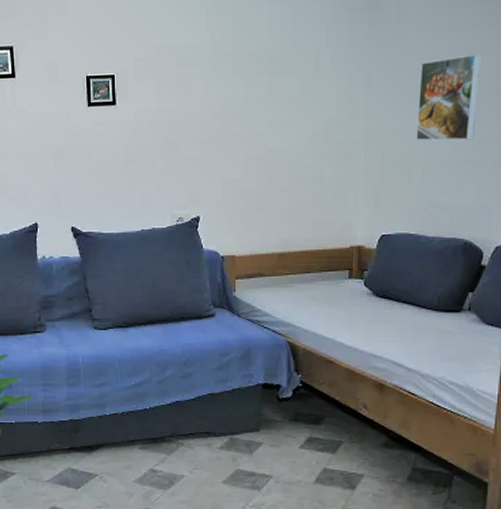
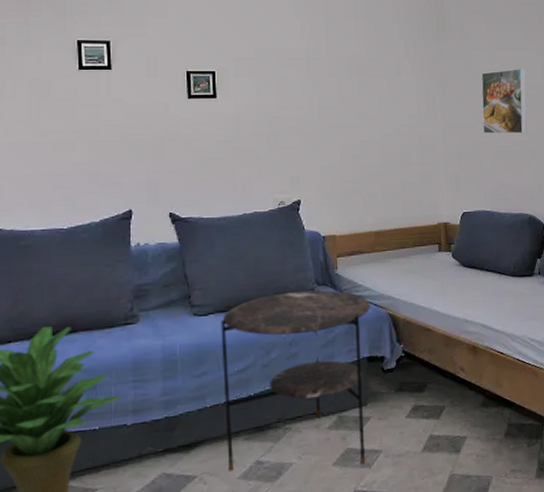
side table: none [119,310,269,486] -> present [221,288,371,471]

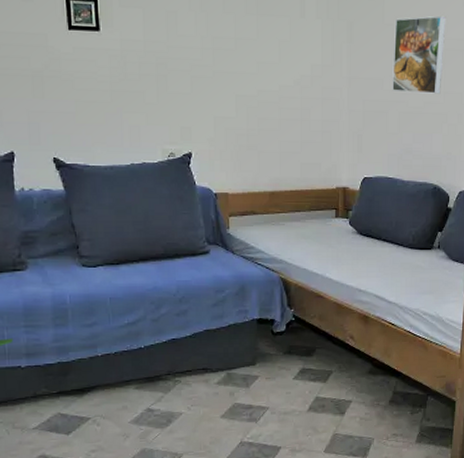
side table: present [221,288,371,471] -> none [110,247,263,419]

